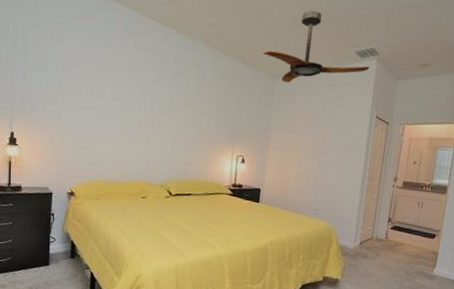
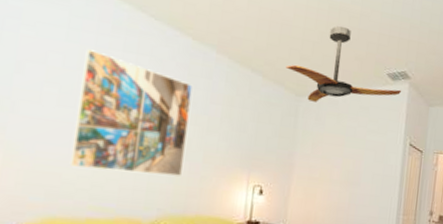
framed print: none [102,51,187,149] -> present [69,49,193,176]

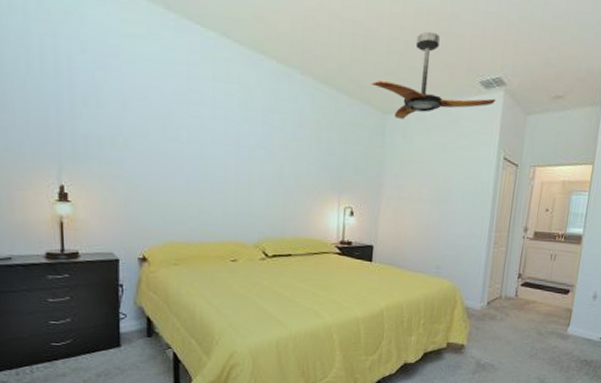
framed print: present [69,49,193,176] -> none [179,82,280,201]

